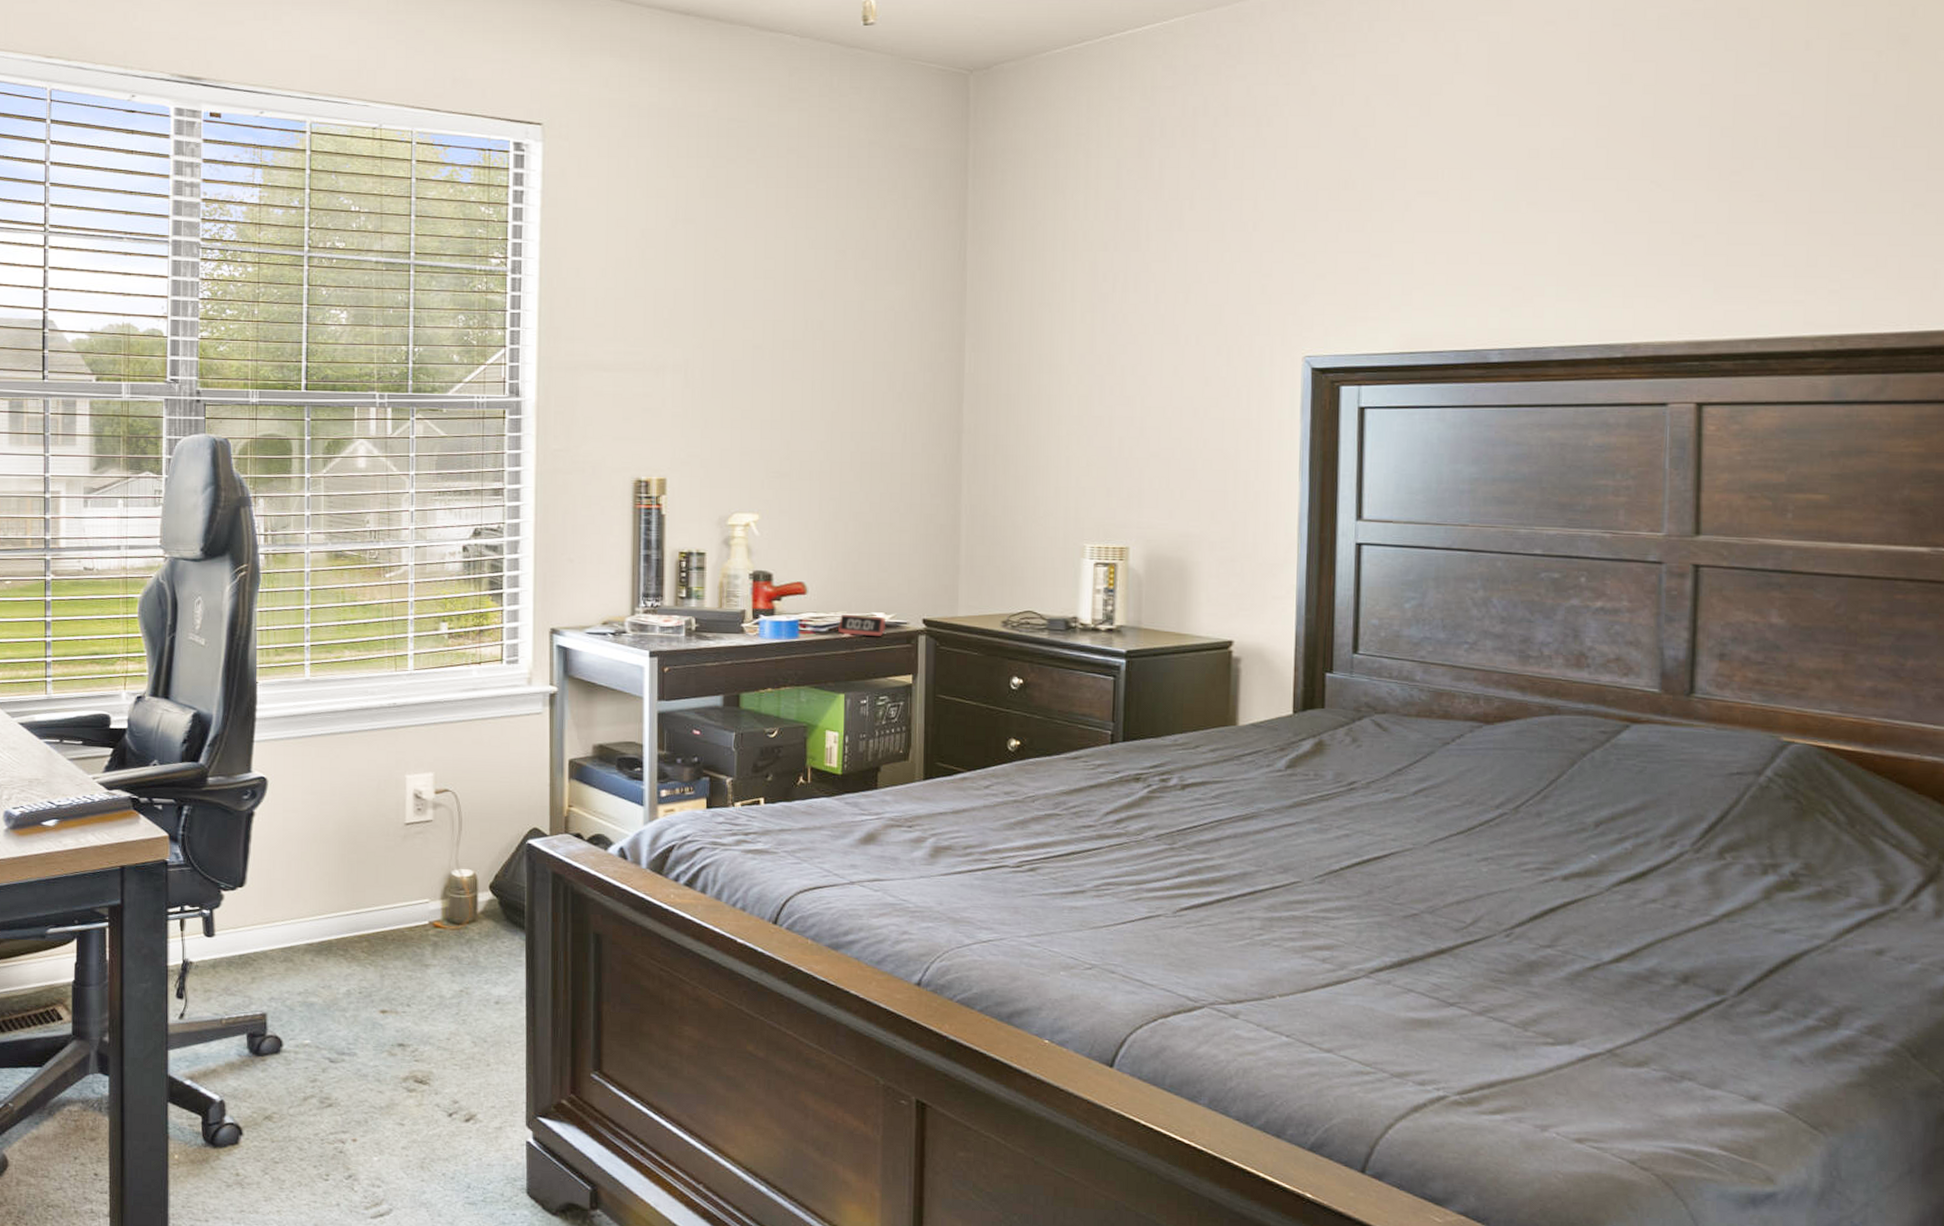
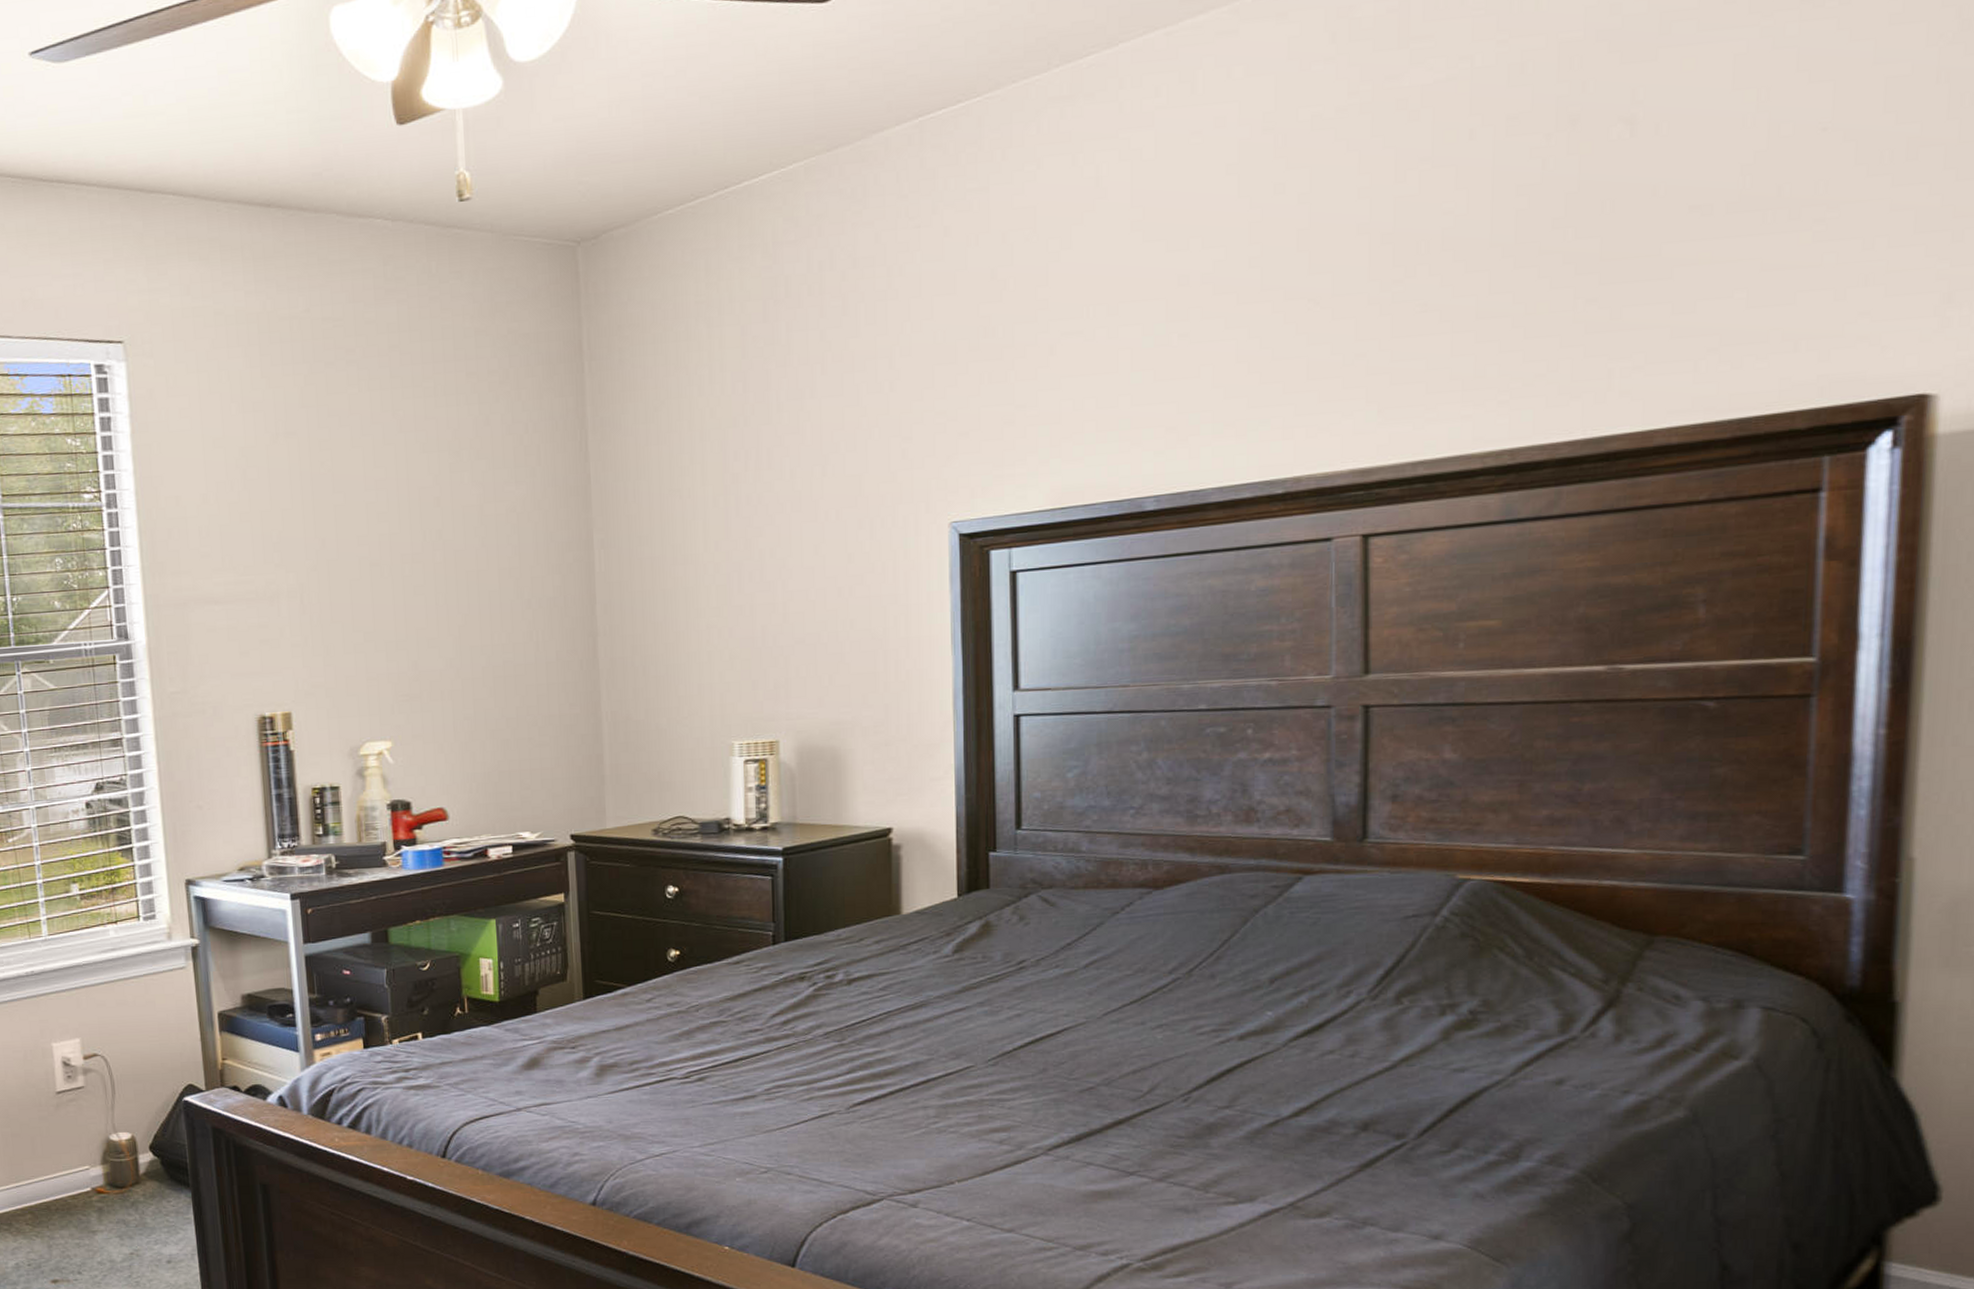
alarm clock: present [838,614,886,637] -> none [484,836,533,858]

